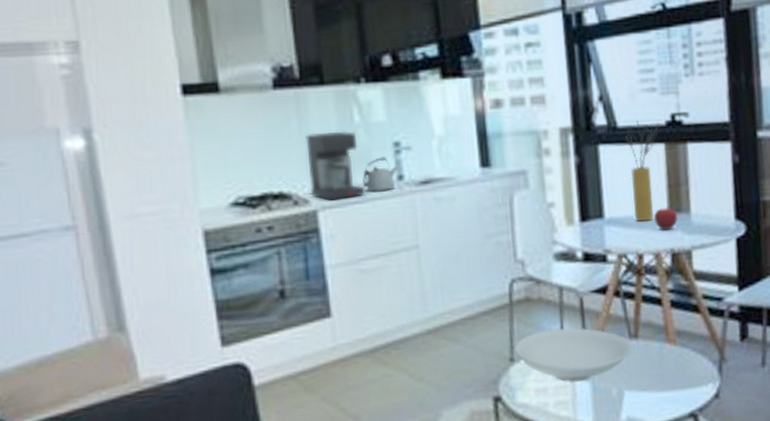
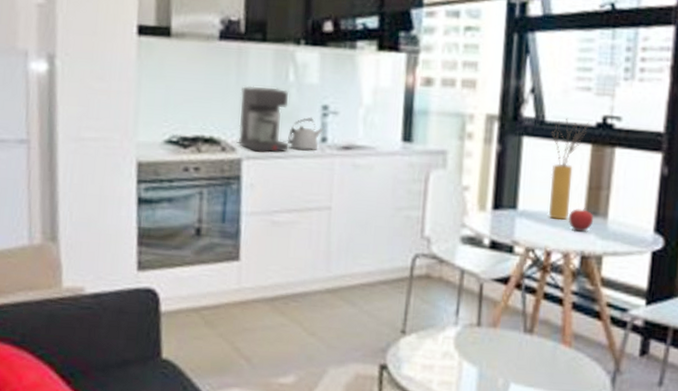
decorative bowl: present [514,327,632,382] -> none [407,309,526,365]

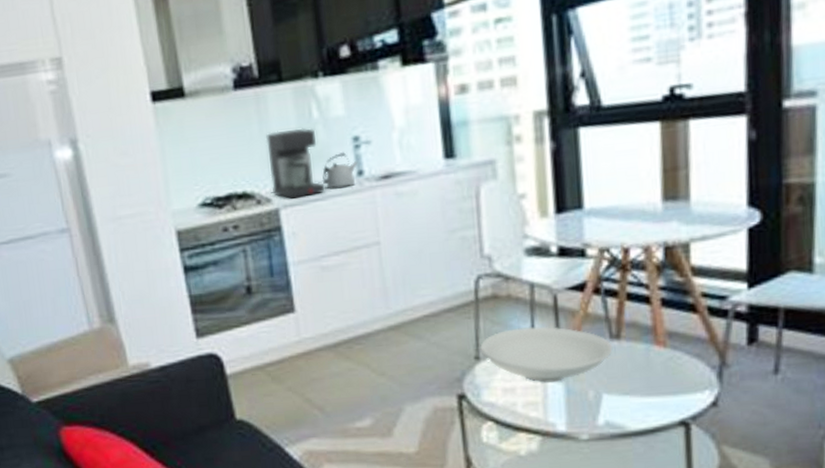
decorative bowl: none [407,309,526,365] -> present [480,326,613,383]
vase: present [549,118,589,221] -> none [610,96,654,213]
fruit: present [569,207,594,232] -> none [644,192,674,221]

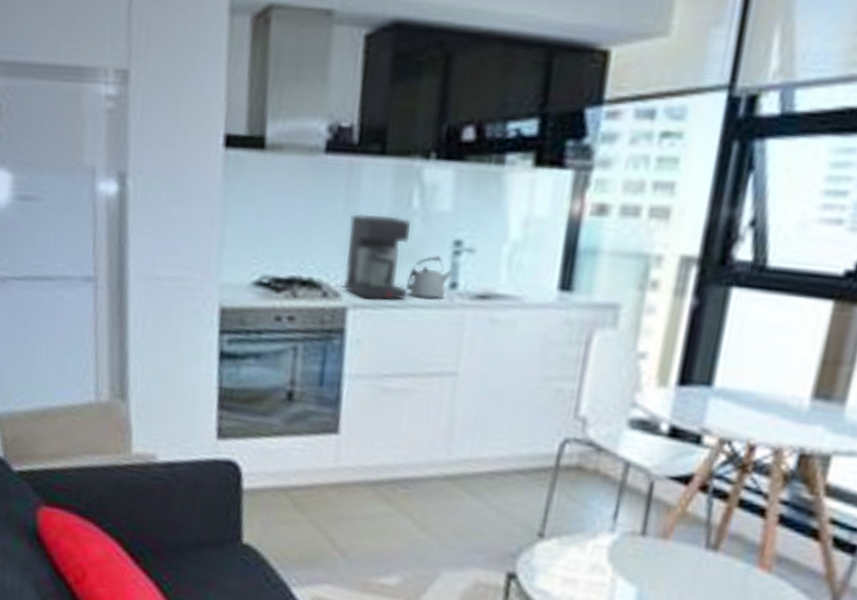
decorative bowl: present [480,326,613,383] -> none [546,509,707,584]

